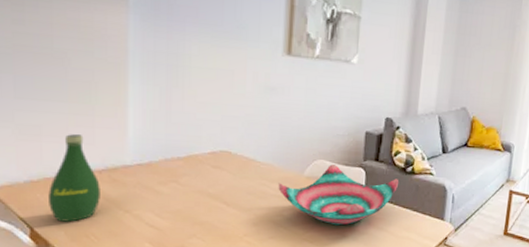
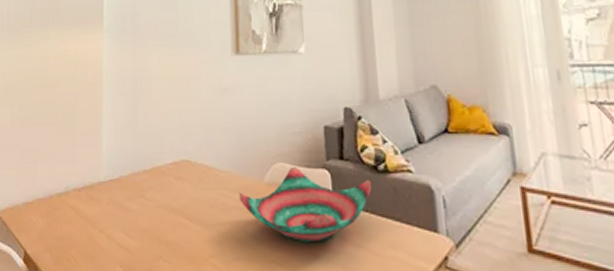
bottle: present [48,134,100,222] -> none [39,154,80,244]

